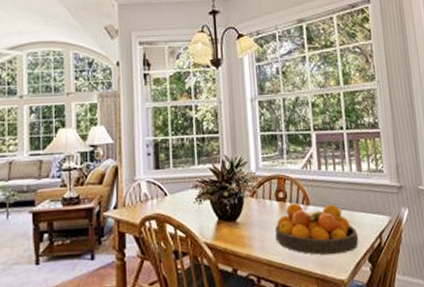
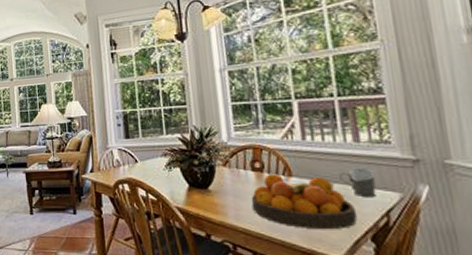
mug: none [346,194,373,222] -> present [339,167,377,198]

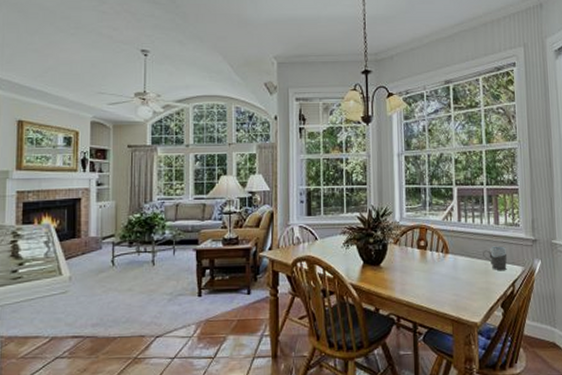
fruit bowl: present [251,173,358,230] -> none [415,250,493,300]

